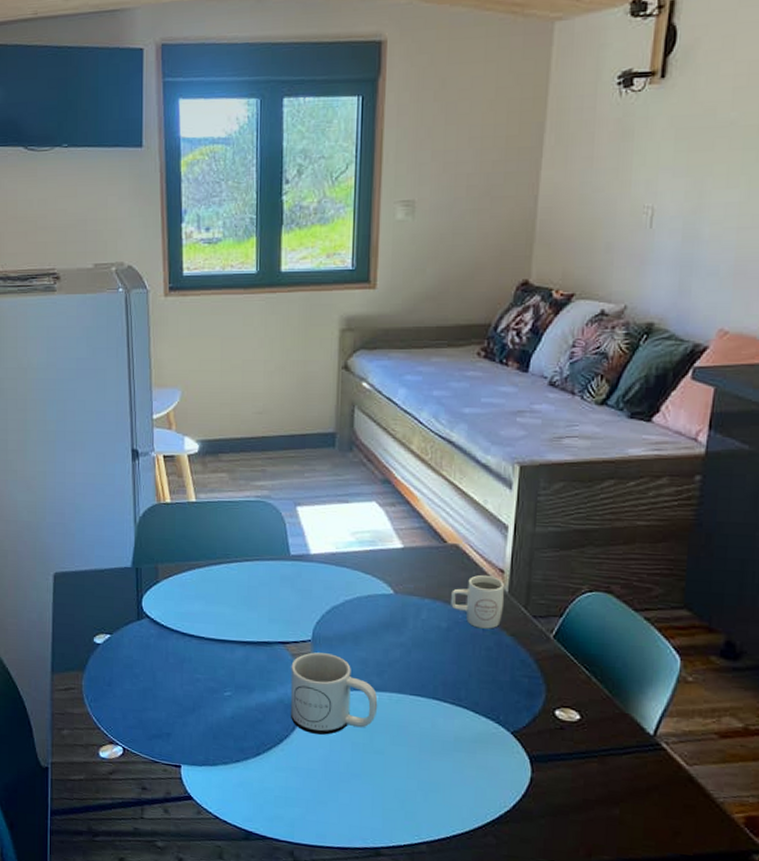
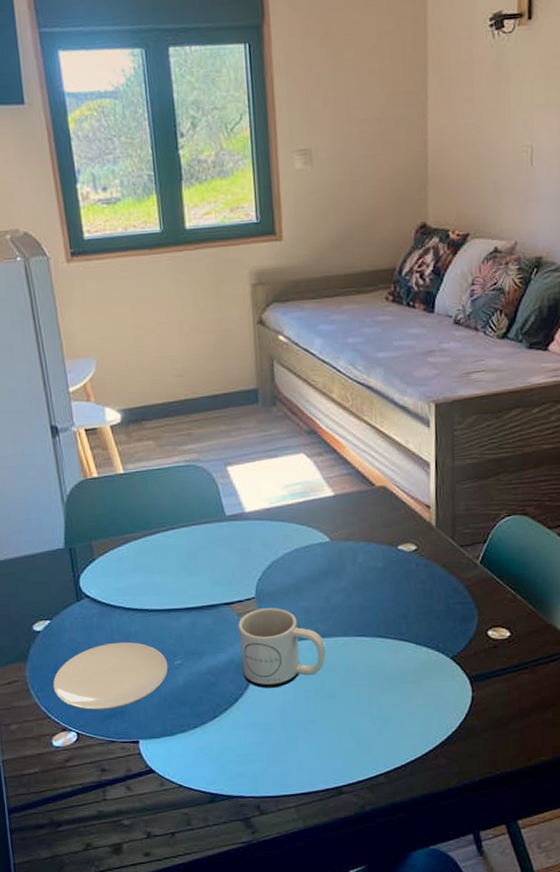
plate: none [106,665,218,731] -> present [52,641,168,711]
mug: present [450,574,505,629] -> none [383,512,433,564]

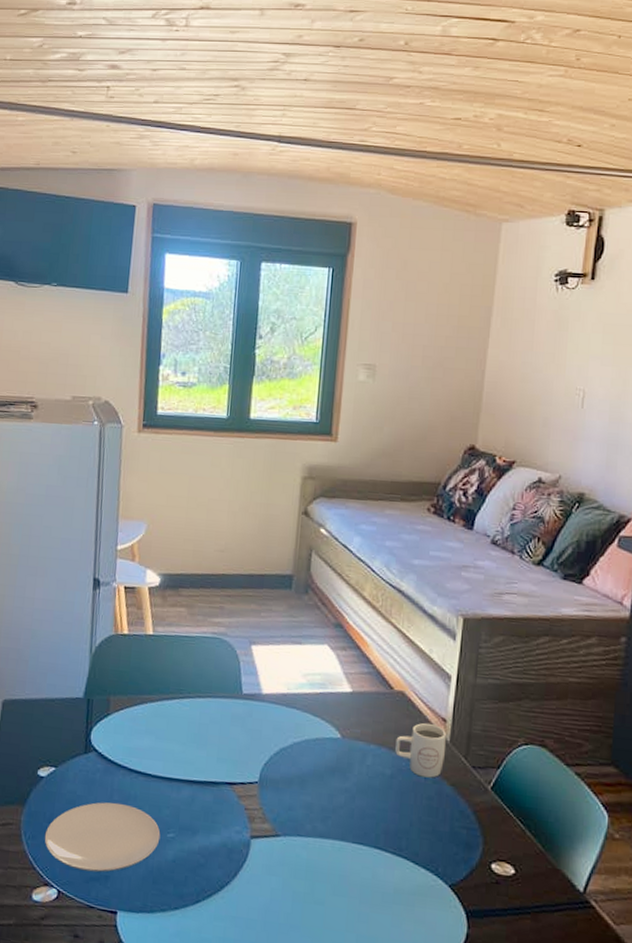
mug: present [238,608,326,688] -> none [233,794,321,883]
mug: none [383,512,433,564] -> present [394,722,447,778]

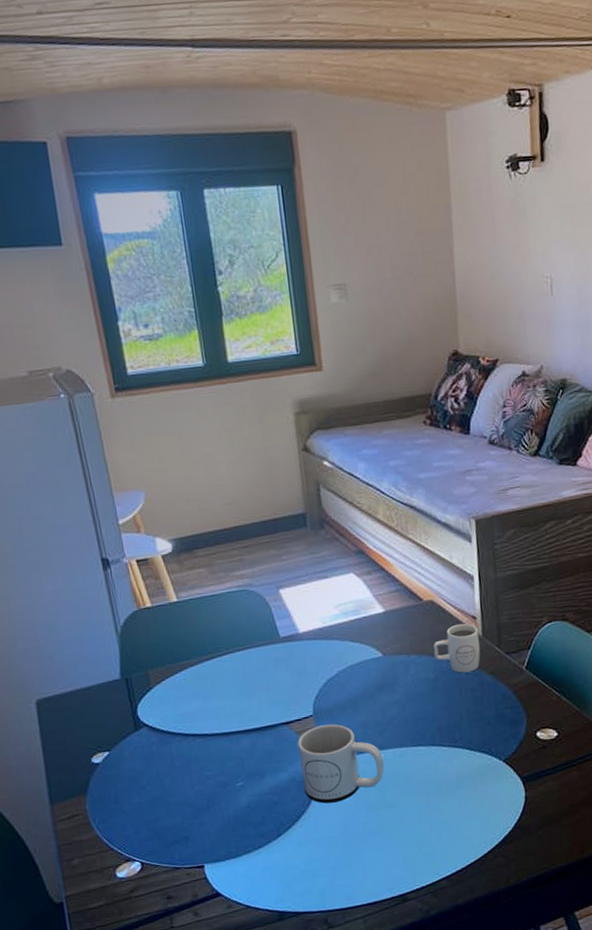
plate: present [44,802,161,873] -> none [114,767,231,839]
mug: none [233,794,321,883] -> present [297,724,385,804]

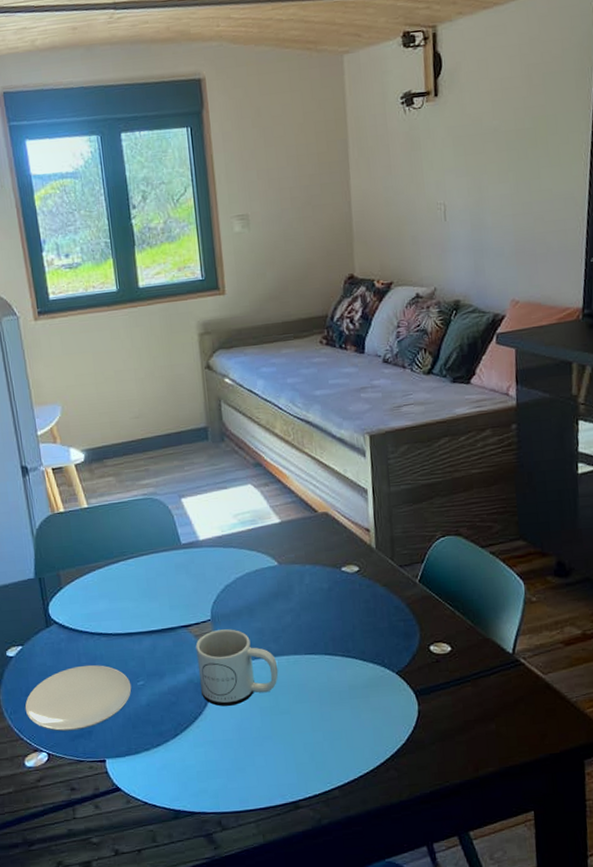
plate: none [114,767,231,839] -> present [24,664,132,732]
mug: present [433,623,481,673] -> none [327,535,374,584]

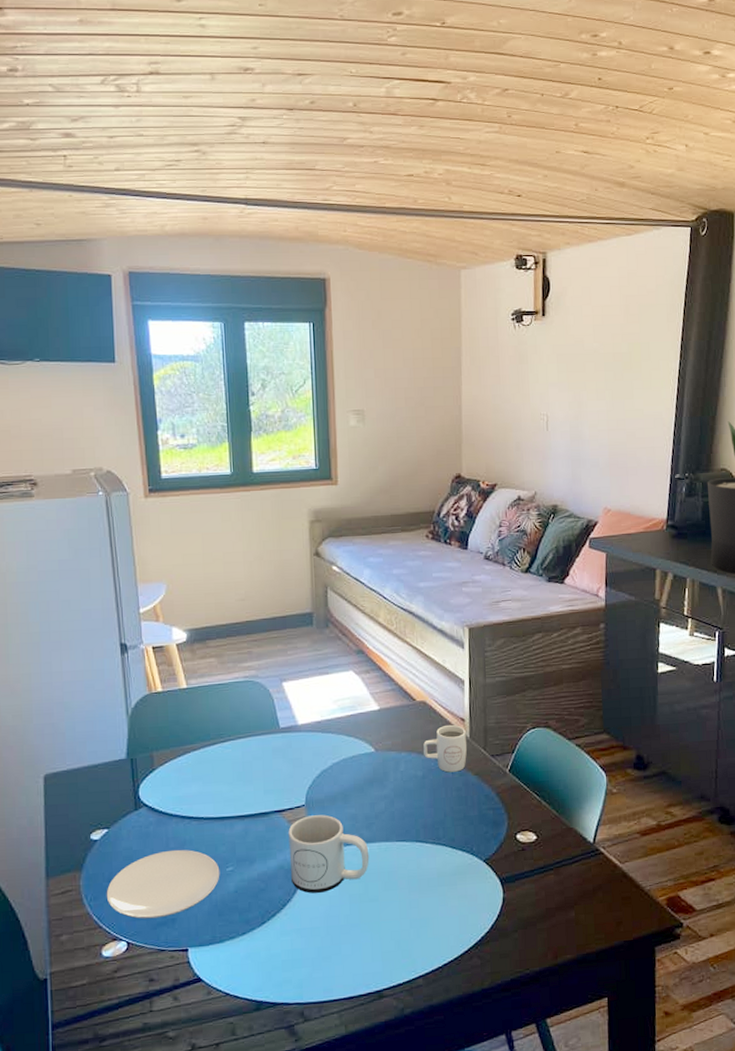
mug: none [327,535,374,584] -> present [423,724,468,773]

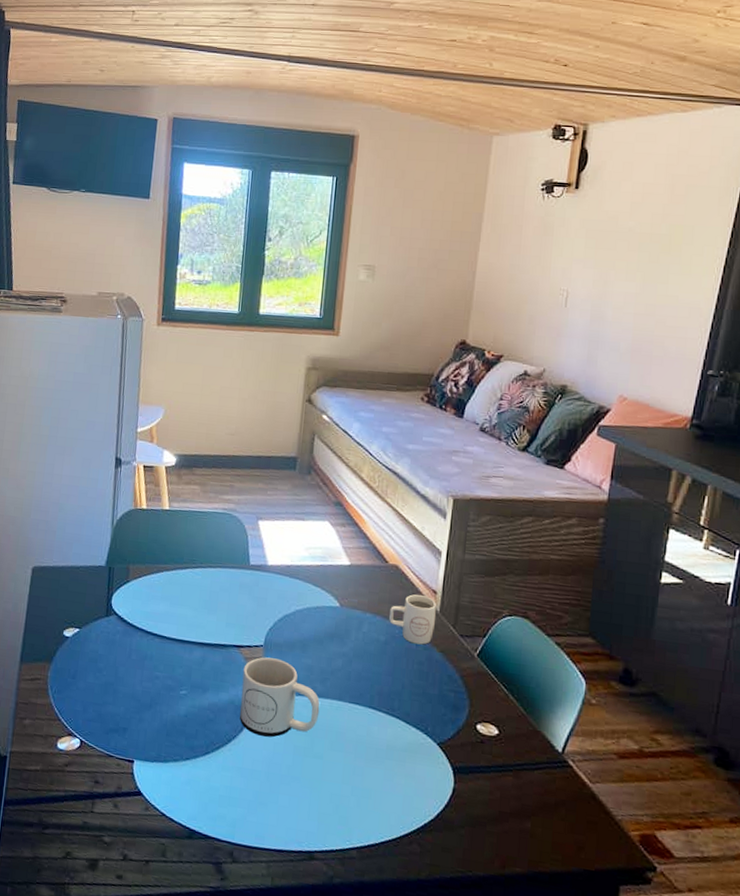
plate: present [106,849,220,919] -> none [68,661,174,725]

